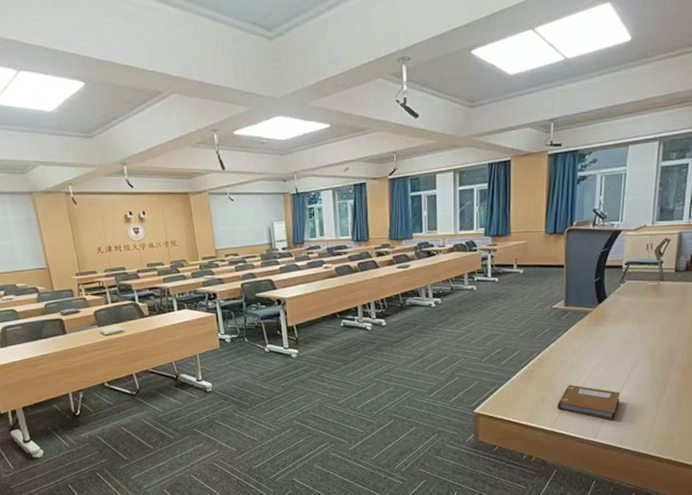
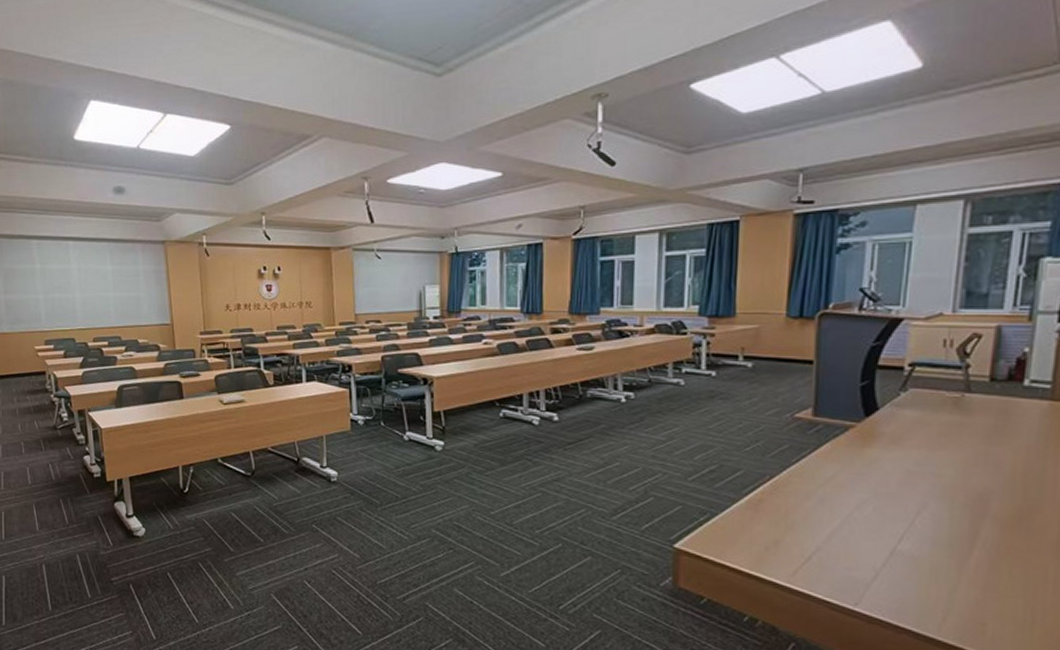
notebook: present [557,385,621,421] -> none [797,525,898,585]

